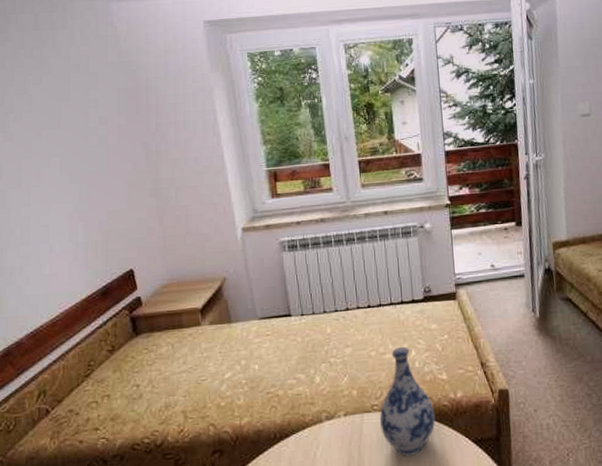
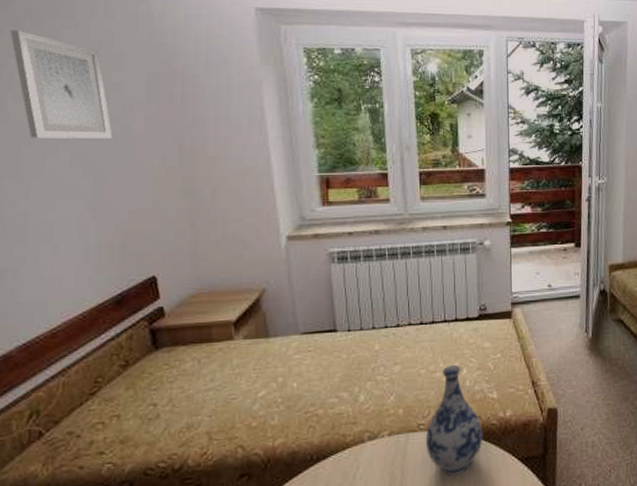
wall art: none [9,61,92,153] -> present [10,30,113,139]

